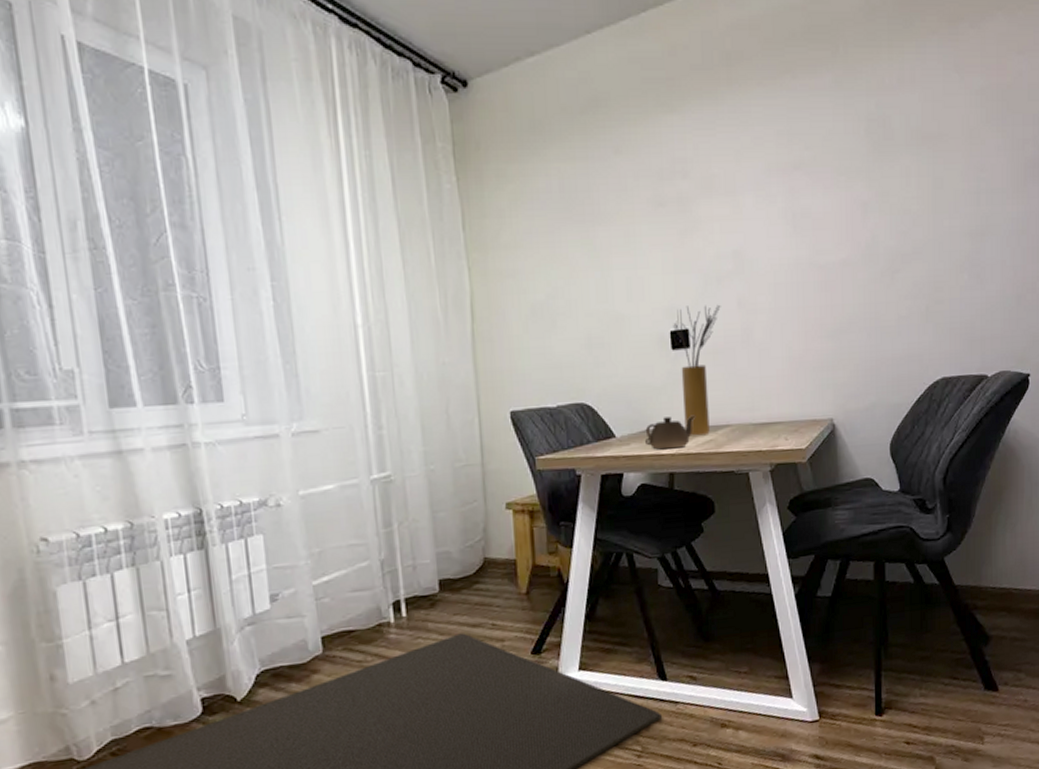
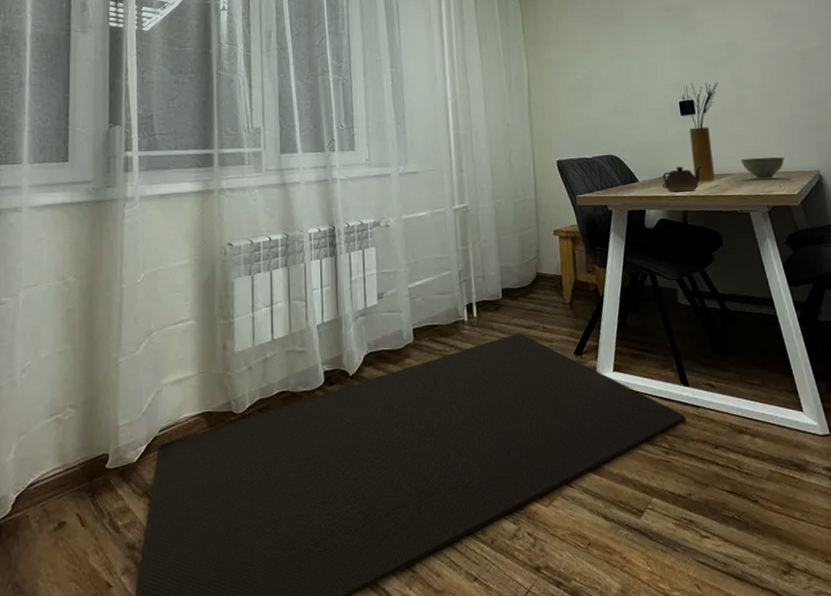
bowl: none [742,402,794,431] -> present [740,156,785,179]

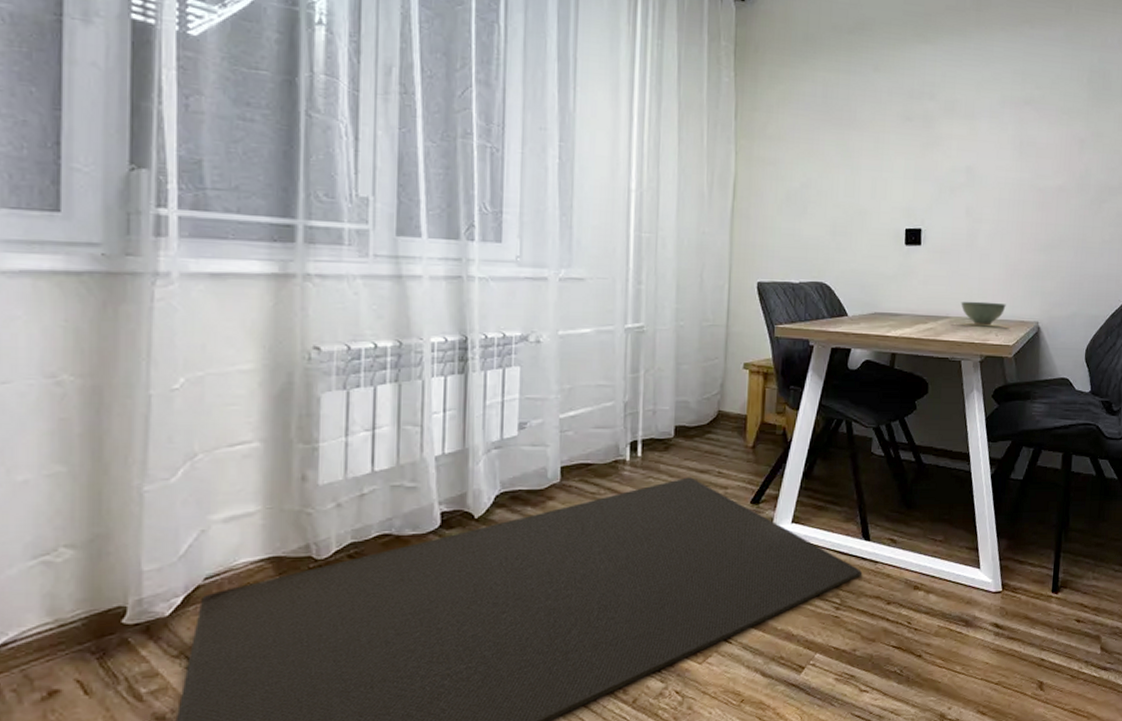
teapot: present [661,165,703,192] -> none [872,303,920,332]
vase: present [681,81,719,182] -> none [908,209,951,324]

